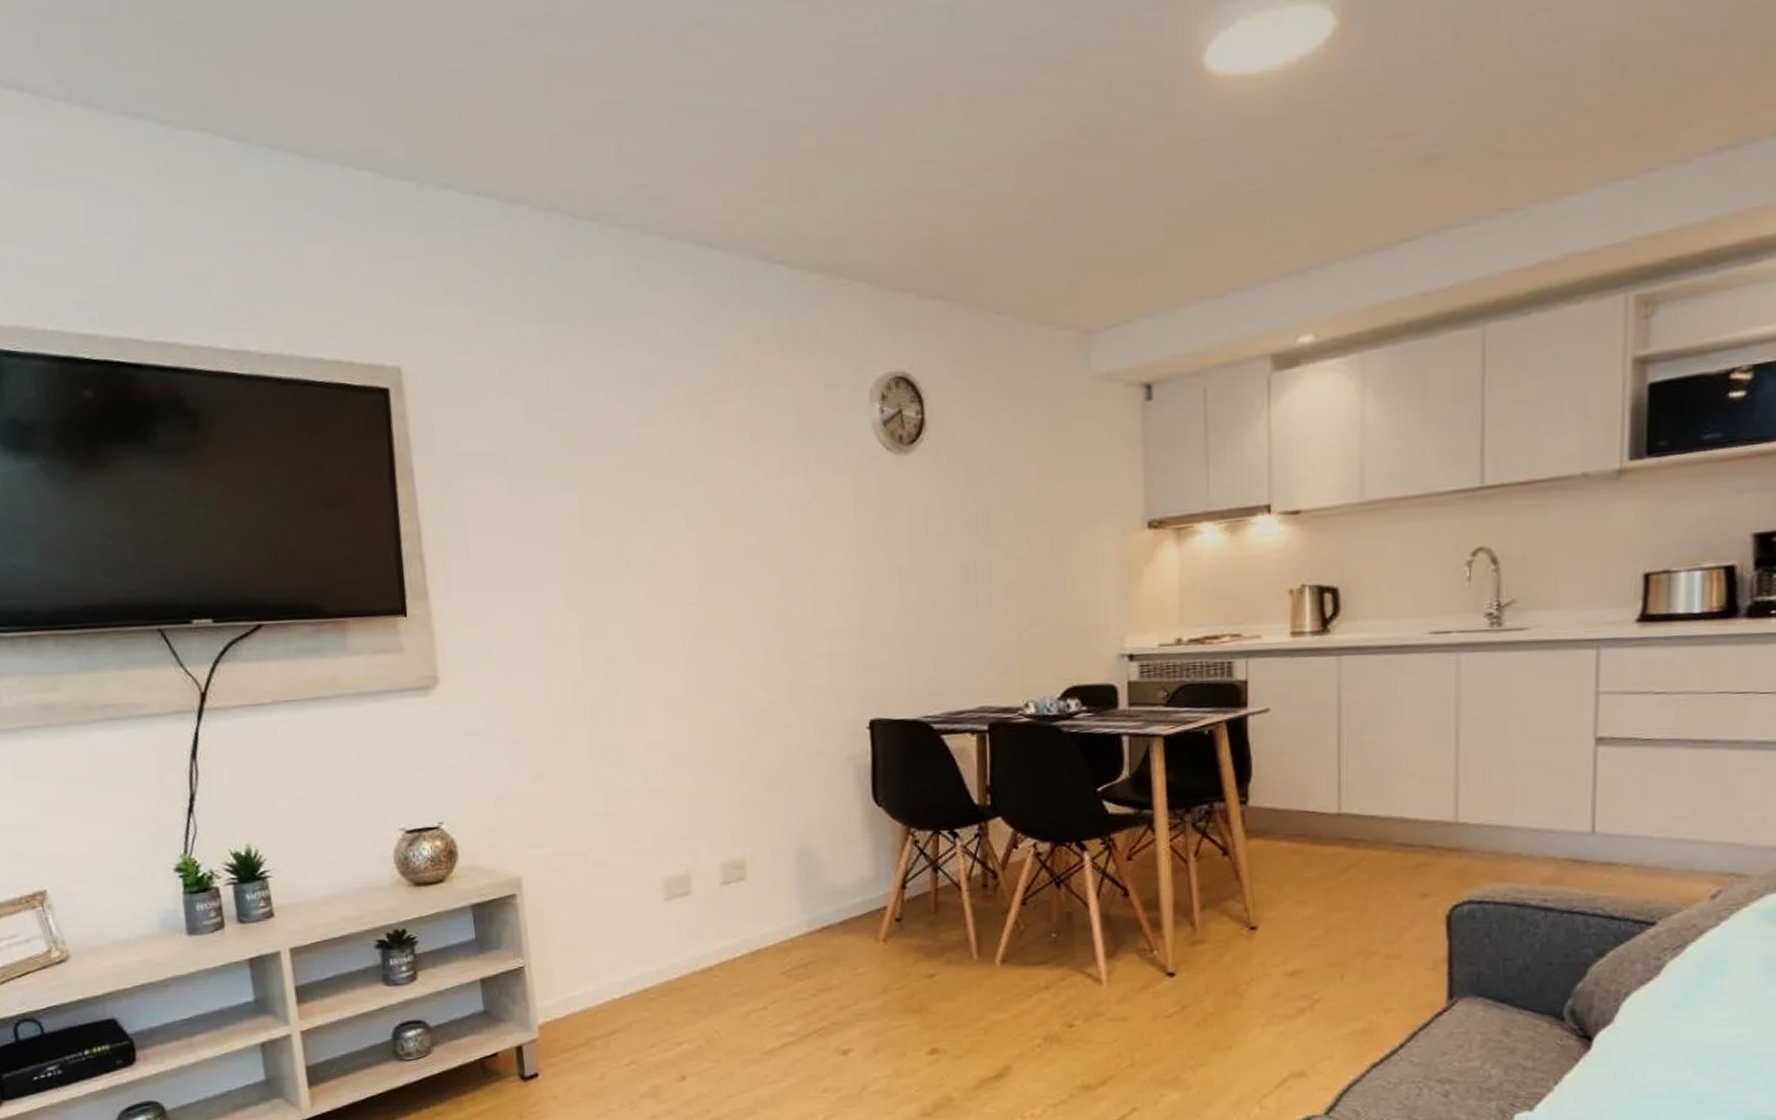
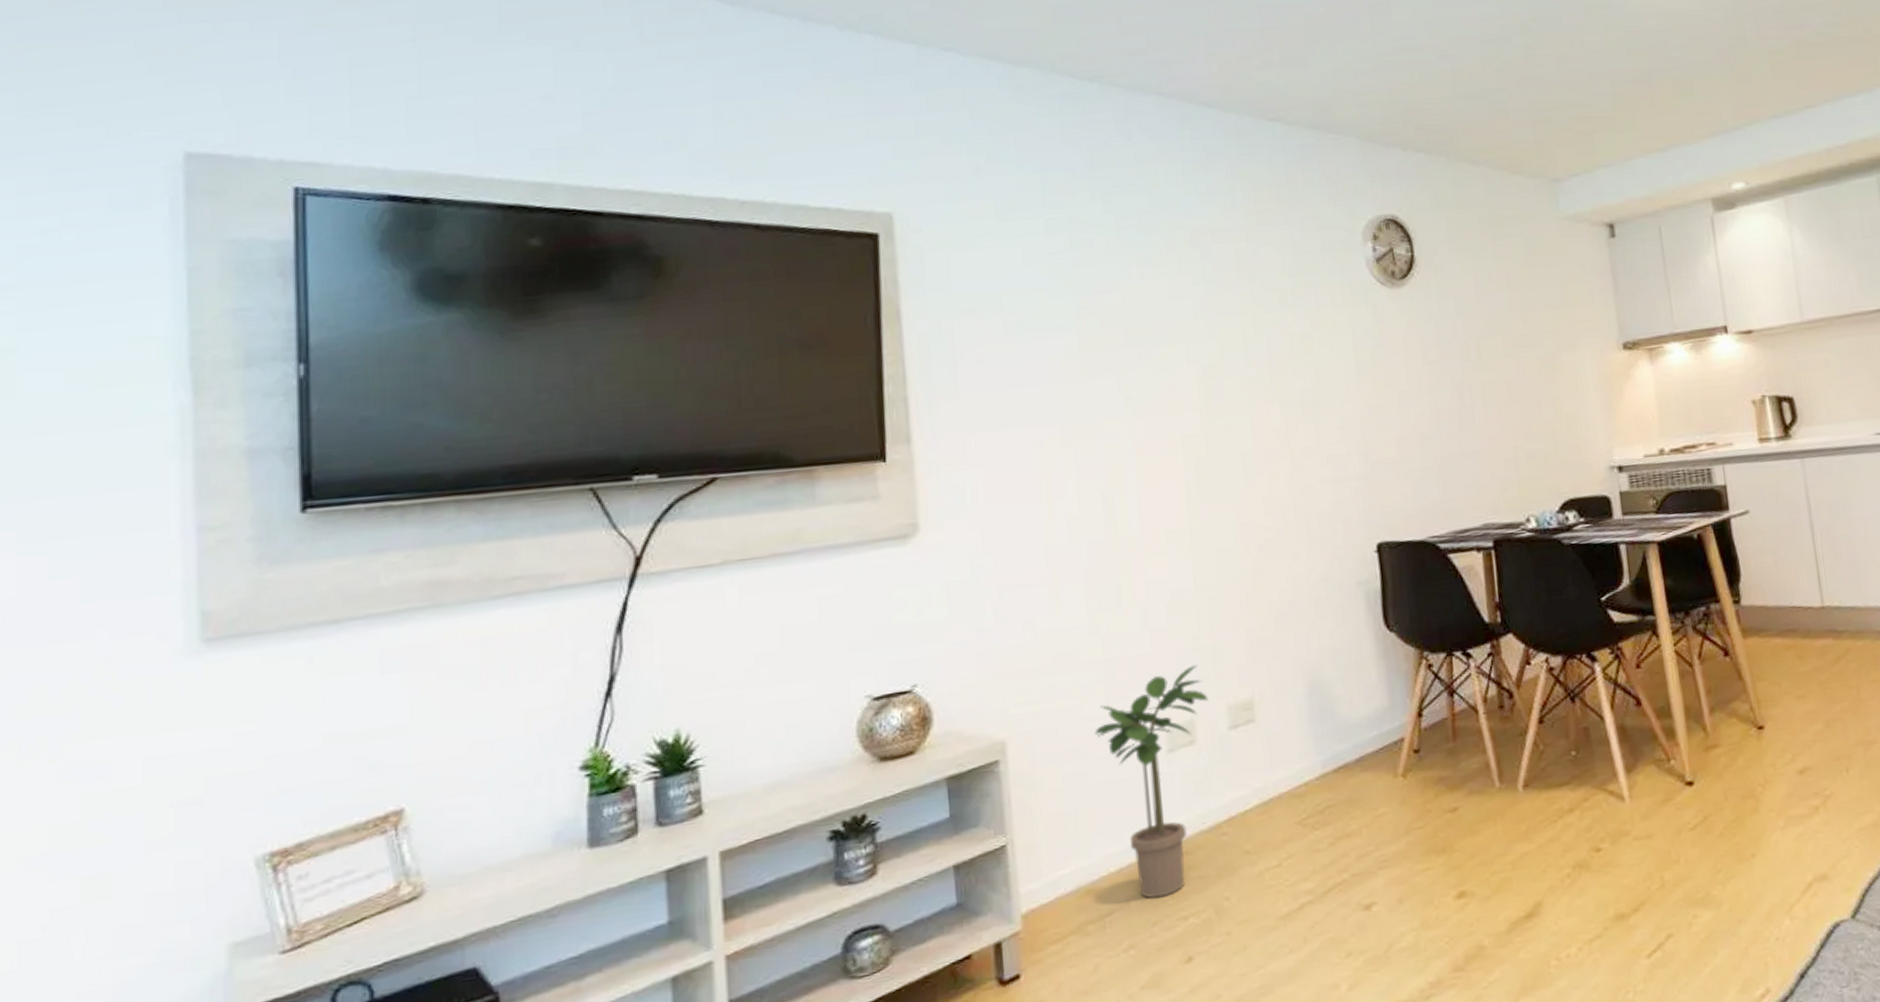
potted plant: none [599,824,703,1025] -> present [1094,665,1209,899]

